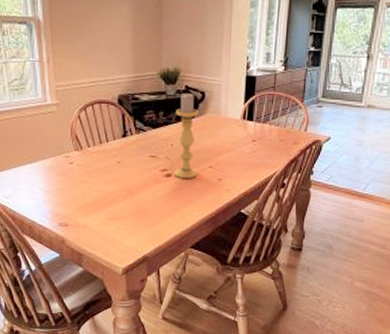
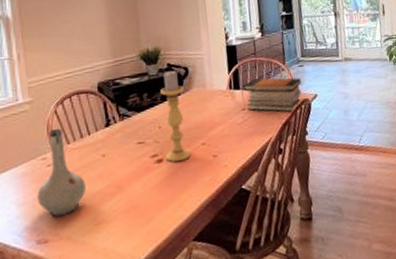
vase: none [60,131,101,206] -> present [37,128,86,216]
book stack: none [257,113,317,150] -> present [244,78,302,112]

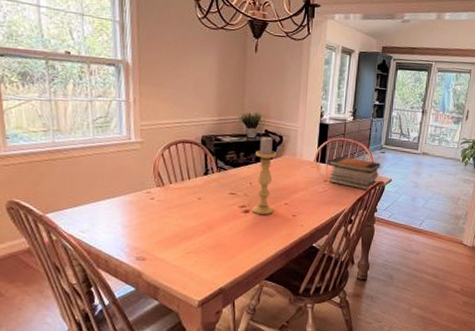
vase: present [37,128,86,216] -> none [139,168,182,241]

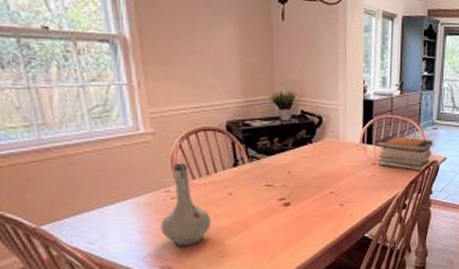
vase: none [139,168,182,241] -> present [160,162,211,246]
candle holder: present [252,136,277,215] -> none [292,117,318,207]

